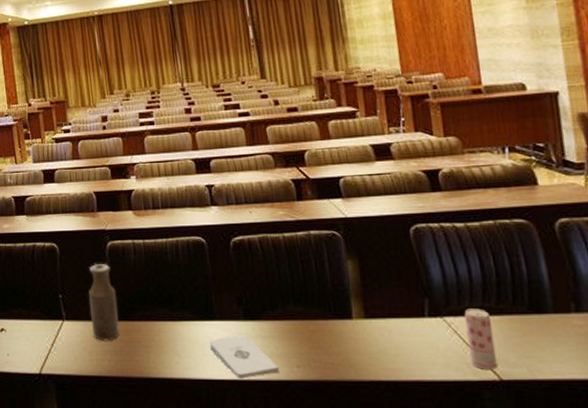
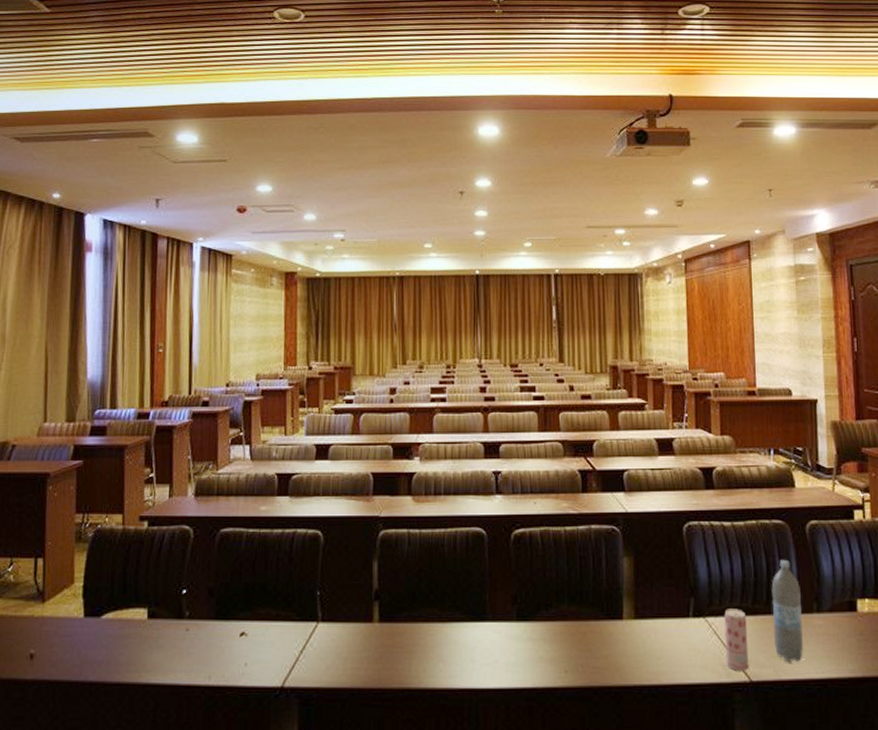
bottle: present [89,263,120,341] -> none [351,555,383,647]
notepad: present [209,334,279,379] -> none [478,636,547,687]
water bottle: none [517,259,562,362] -> present [771,559,803,662]

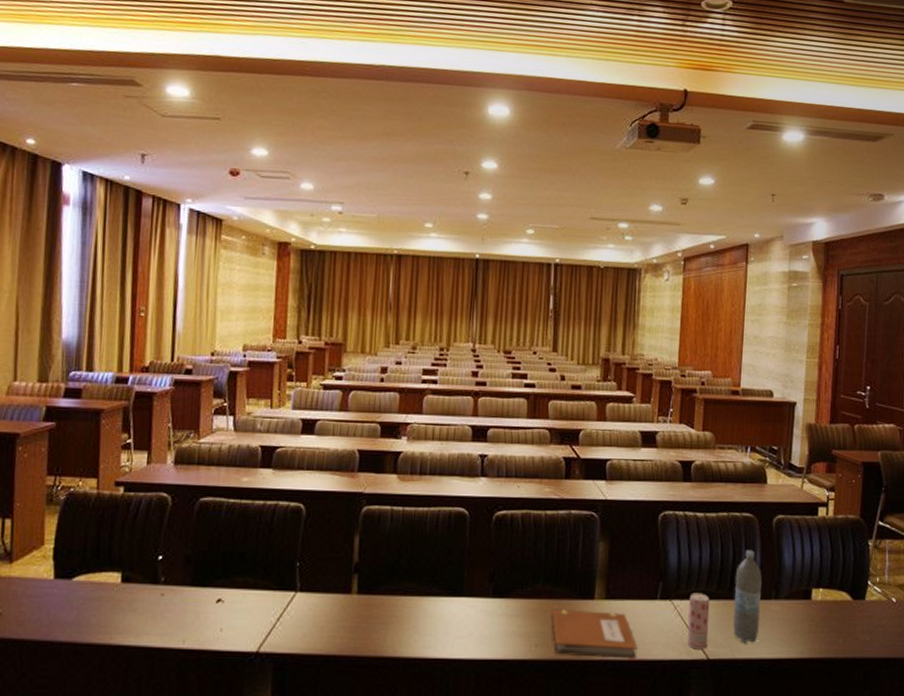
notebook: none [579,631,674,685] -> present [550,609,638,660]

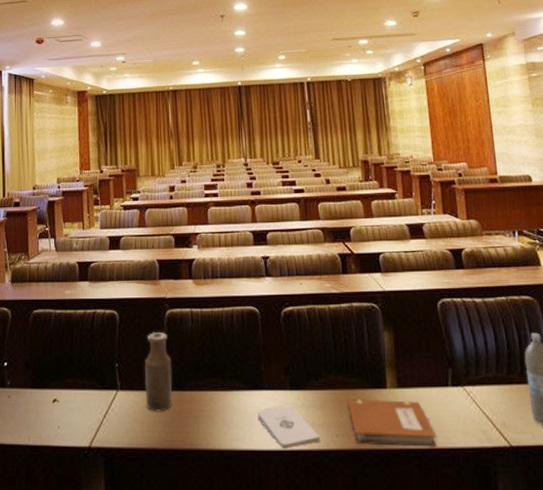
bottle: none [329,529,363,617] -> present [145,331,173,412]
notepad: none [453,611,518,658] -> present [257,403,320,449]
beverage can: present [687,593,710,649] -> none [481,378,508,436]

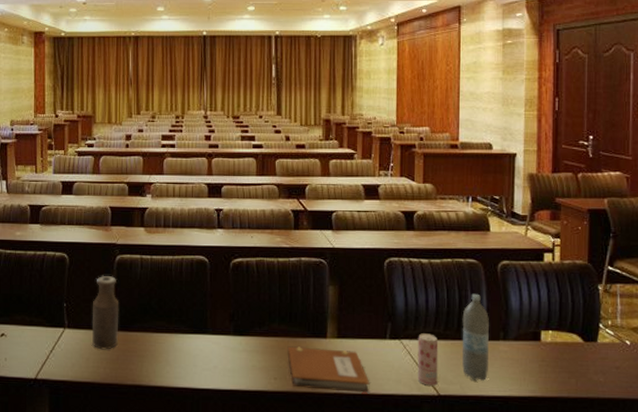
notepad: present [257,403,320,449] -> none [200,347,258,388]
beverage can: none [481,378,508,436] -> present [417,333,439,386]

